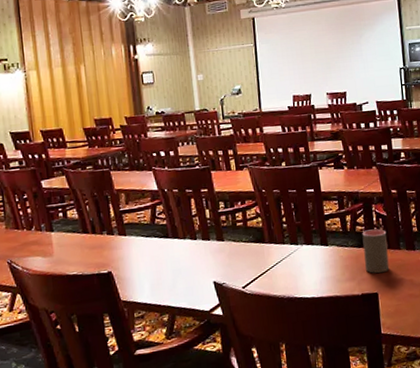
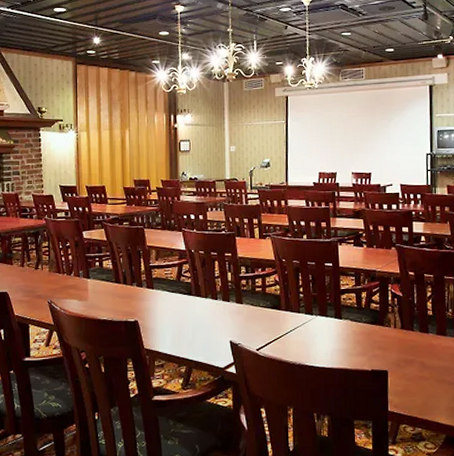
cup: present [362,229,390,274] -> none [376,308,401,352]

